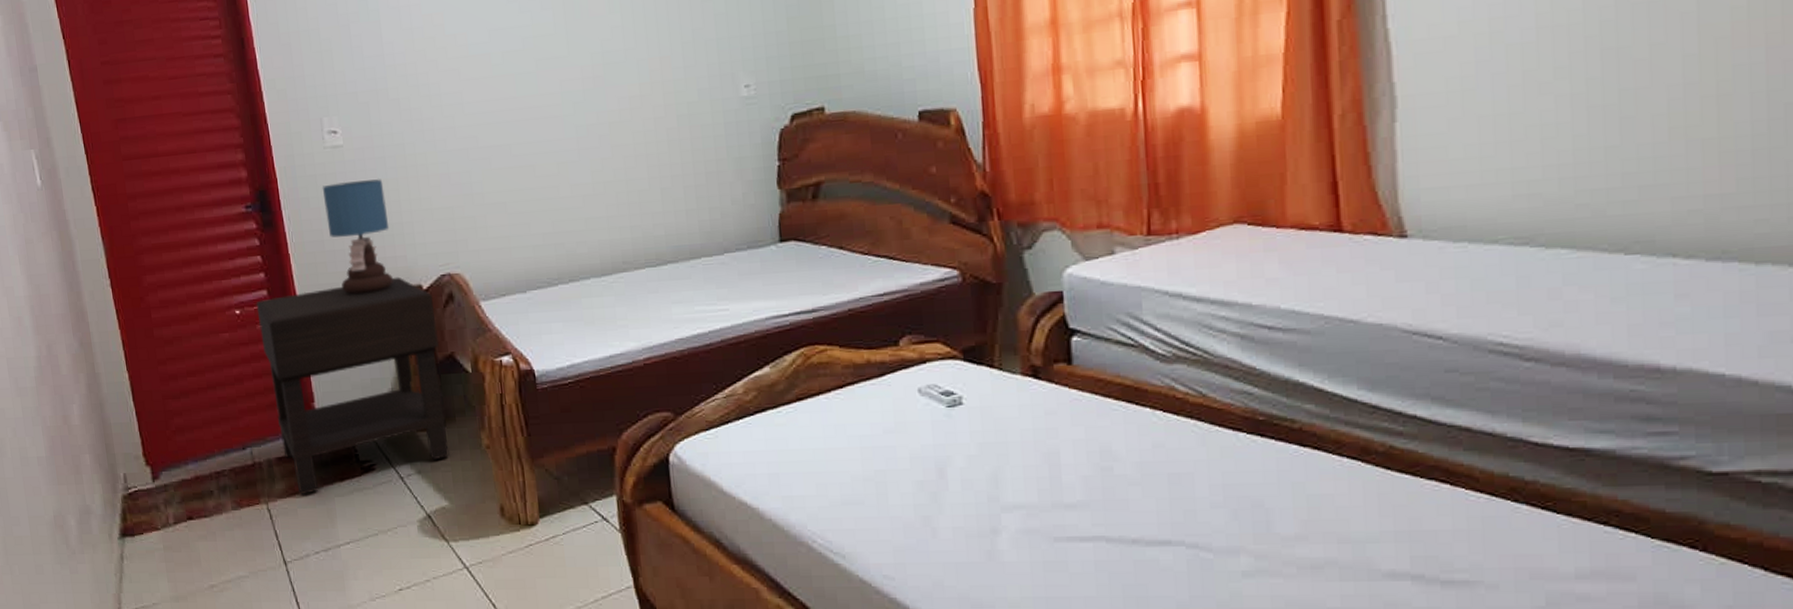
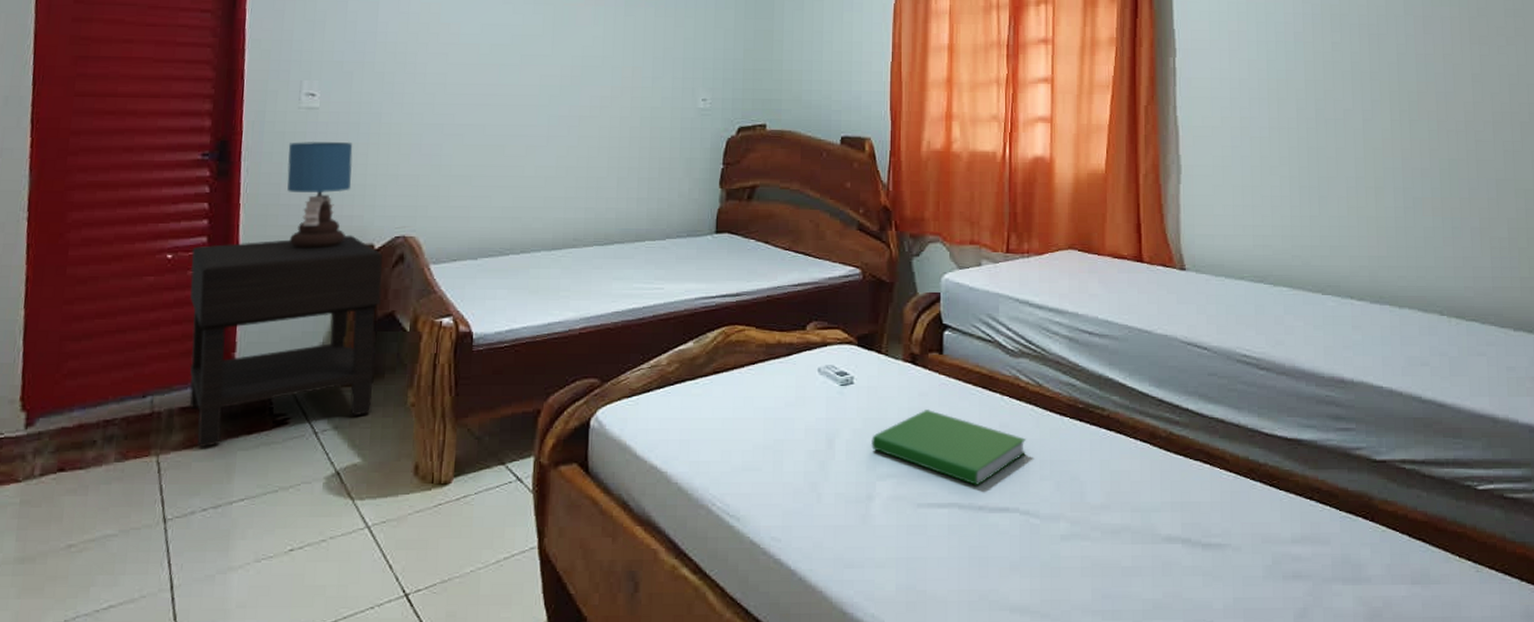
hardcover book: none [991,429,1190,517] -> present [871,408,1027,487]

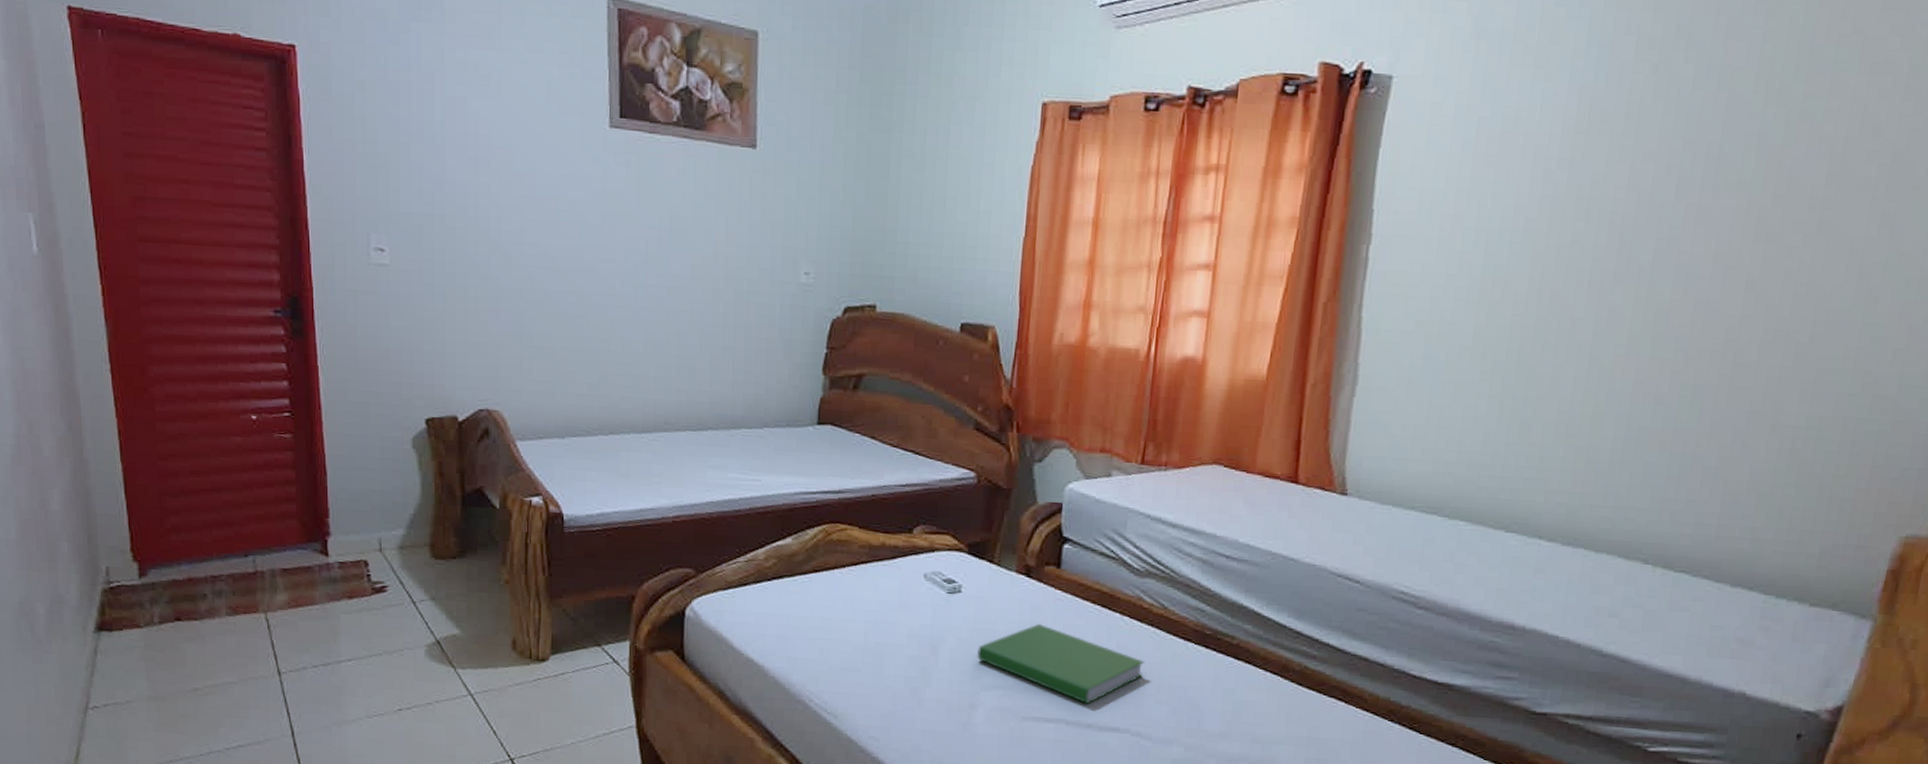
nightstand: present [189,235,384,448] -> none [275,404,468,609]
table lamp: present [287,142,353,249] -> none [361,302,430,418]

